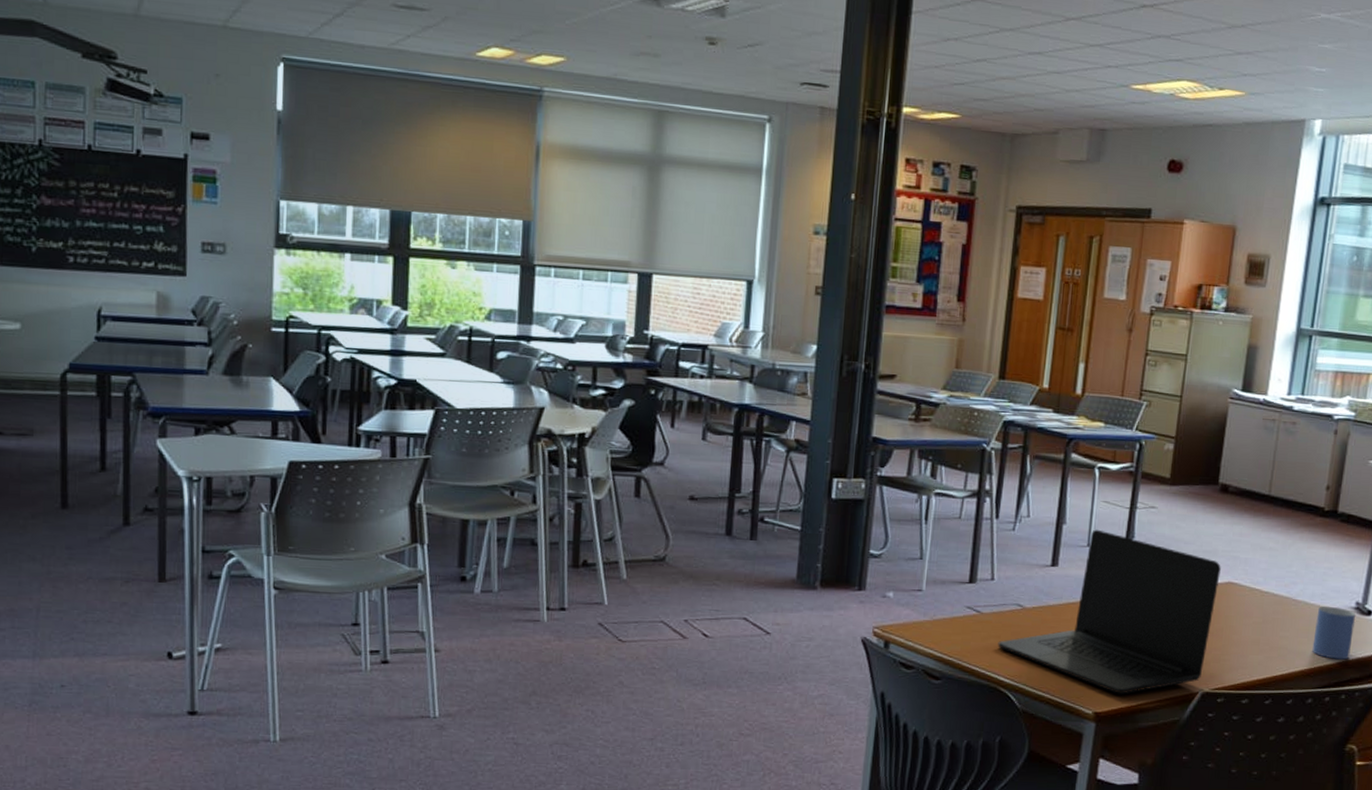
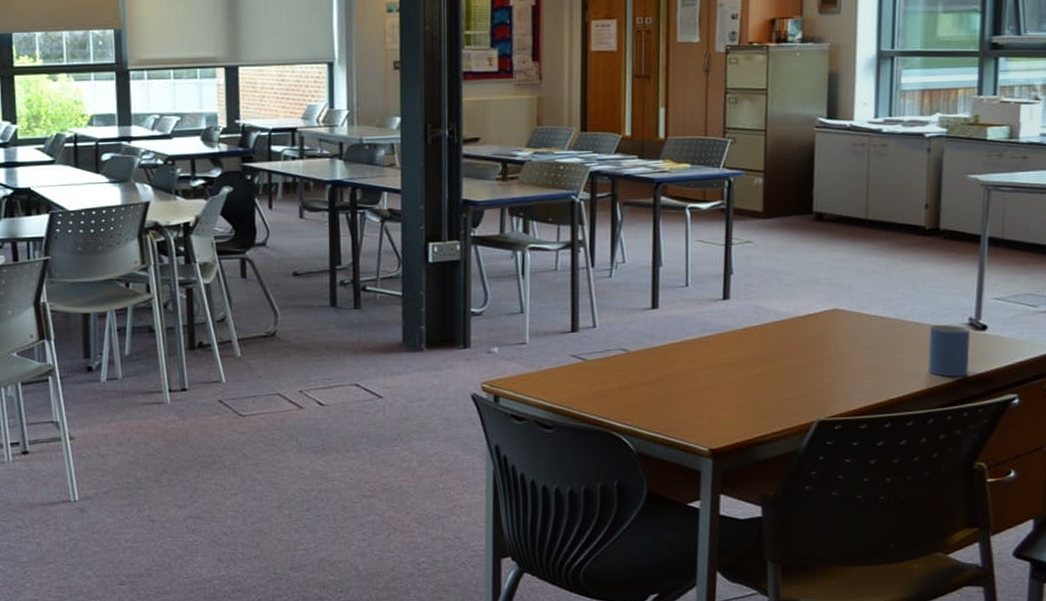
laptop: present [997,529,1221,694] -> none [606,268,824,429]

